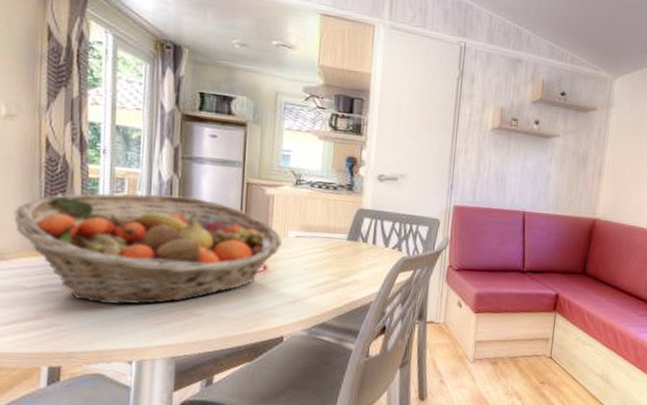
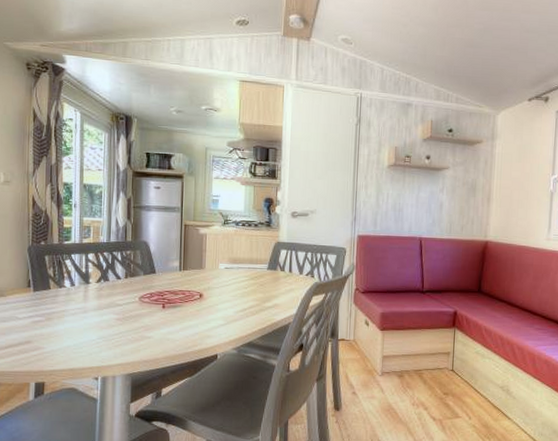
fruit basket: present [14,192,282,305] -> none [10,238,214,330]

